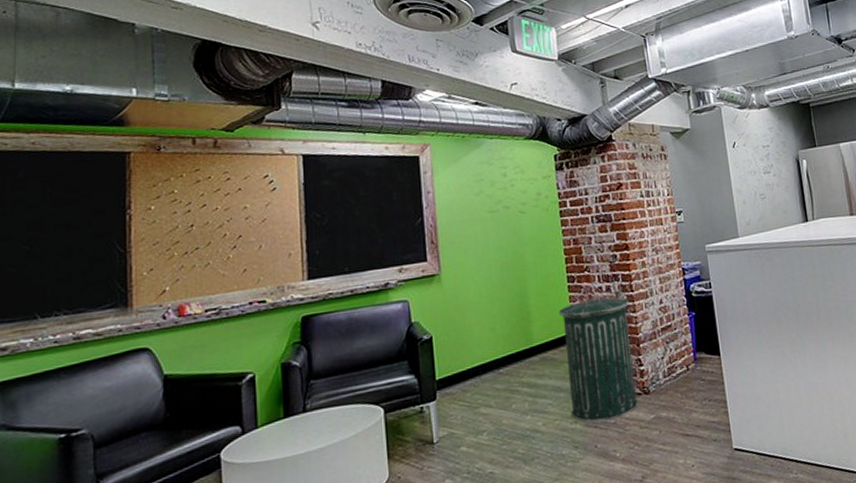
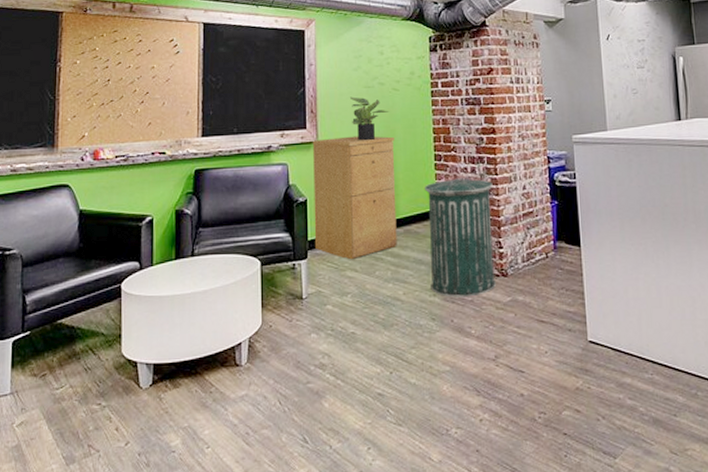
filing cabinet: none [434,261,533,396] -> present [312,136,397,260]
potted plant: none [474,223,516,270] -> present [350,96,388,141]

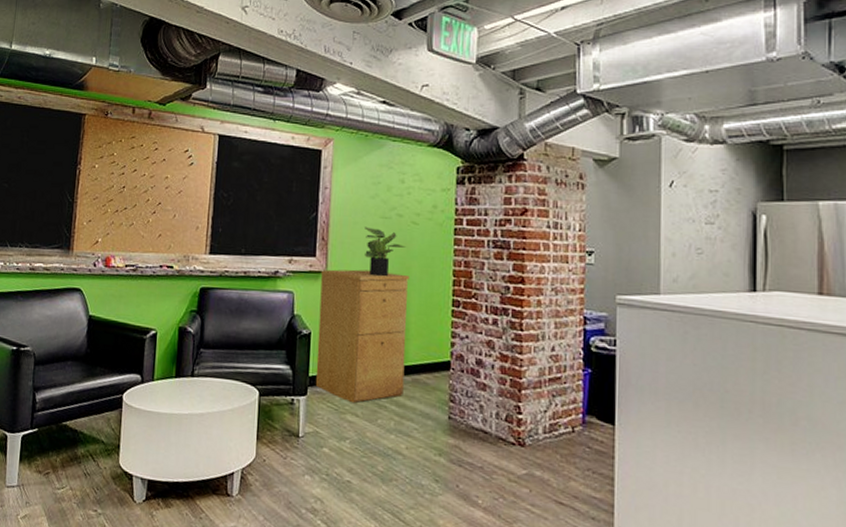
trash can: present [424,178,496,298] -> none [436,329,517,464]

